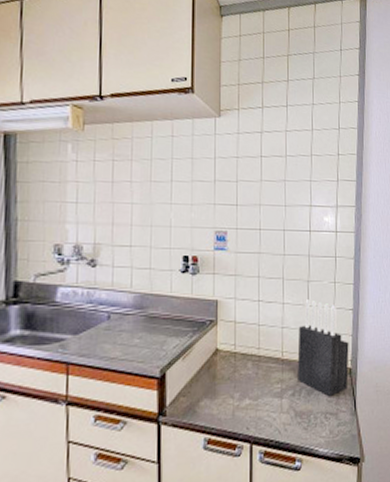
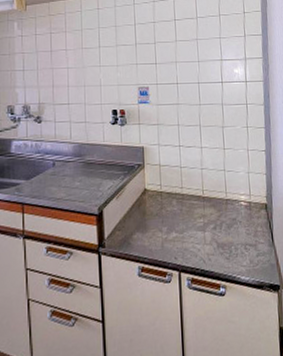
knife block: present [297,299,349,397] -> none [216,143,265,230]

